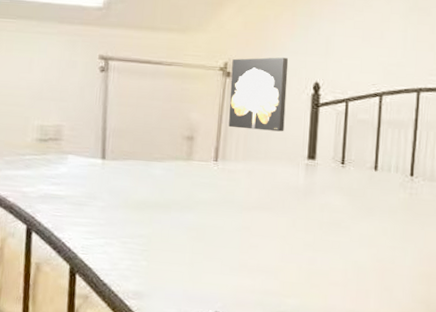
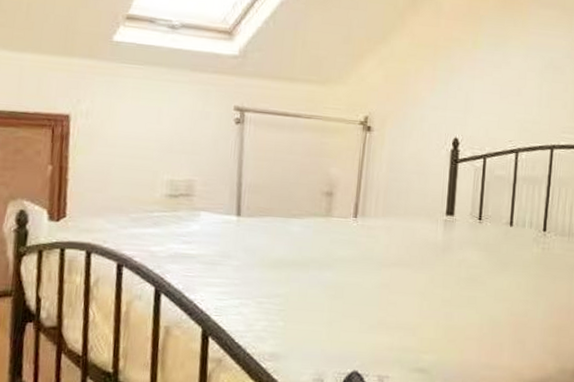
wall art: present [229,57,289,132] -> none [368,112,429,188]

